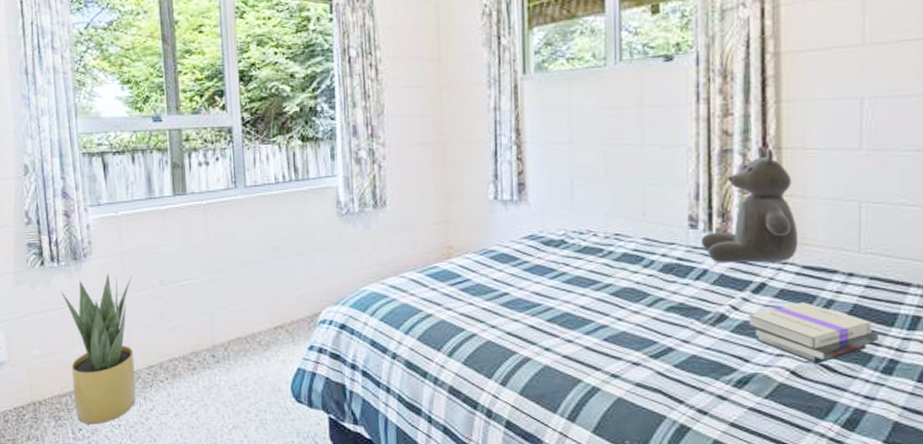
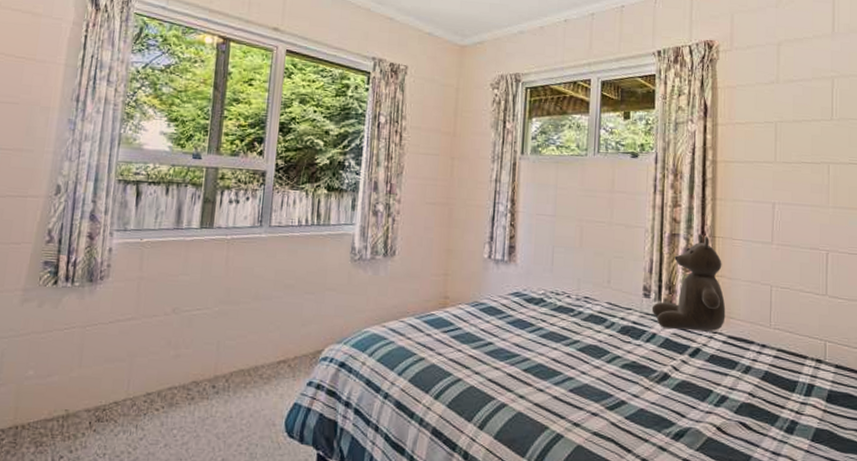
planter: present [61,274,136,425] -> none [60,298,147,452]
books: present [748,302,878,364] -> none [685,367,783,422]

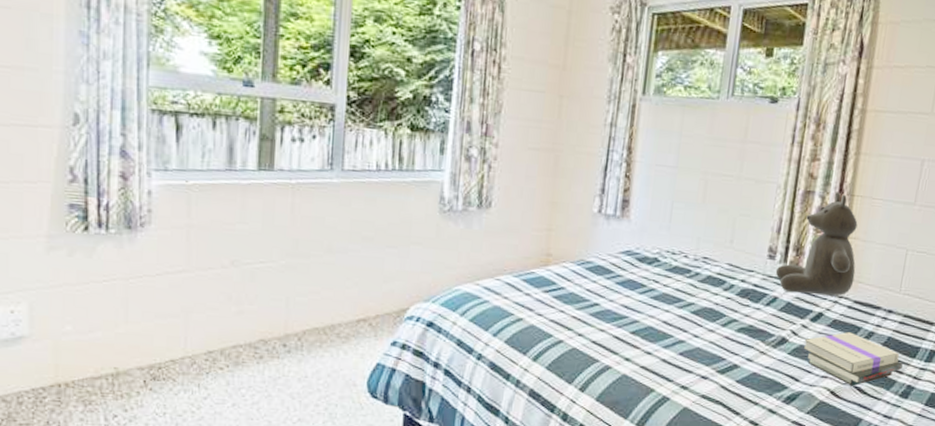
books: none [685,367,783,422] -> present [804,332,903,386]

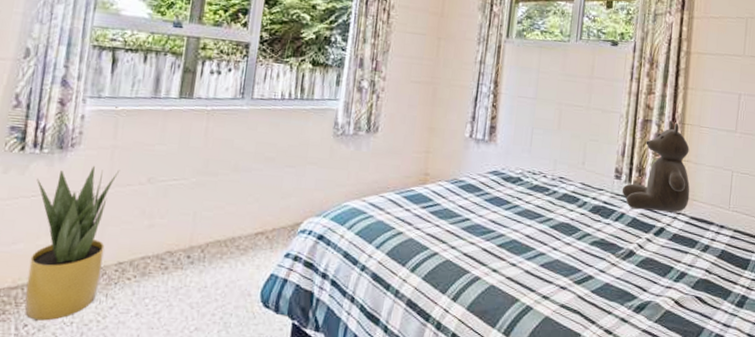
planter: none [107,248,199,411] -> present [24,166,120,321]
books: present [804,332,903,386] -> none [649,245,736,296]

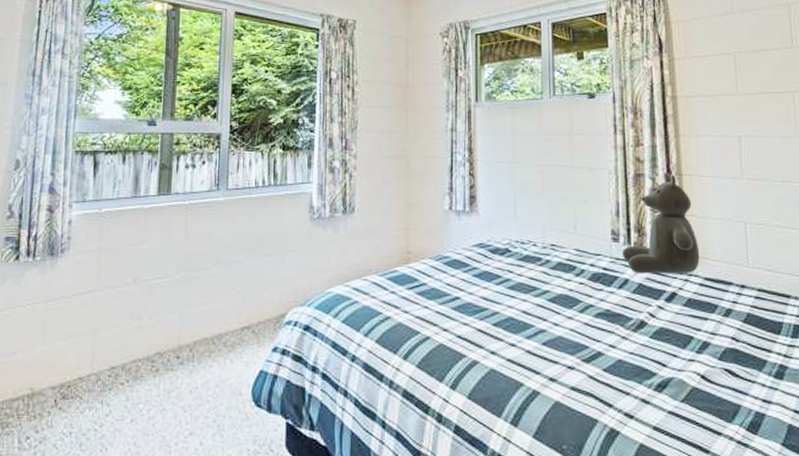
planter: present [24,166,120,321] -> none [26,270,108,432]

